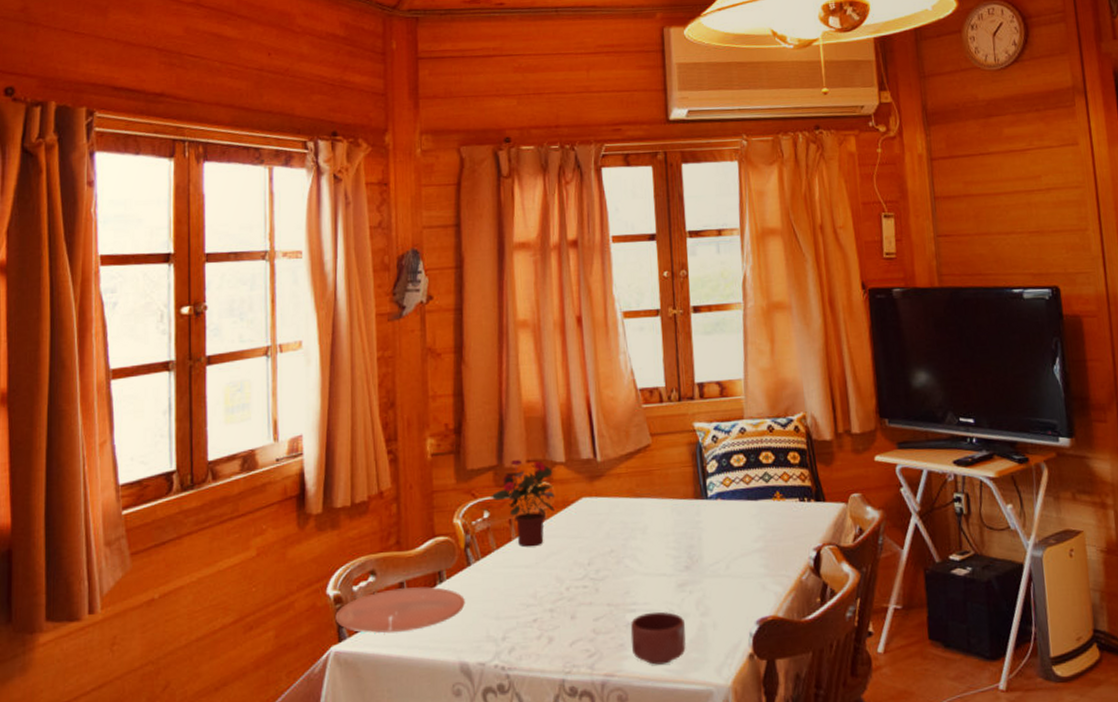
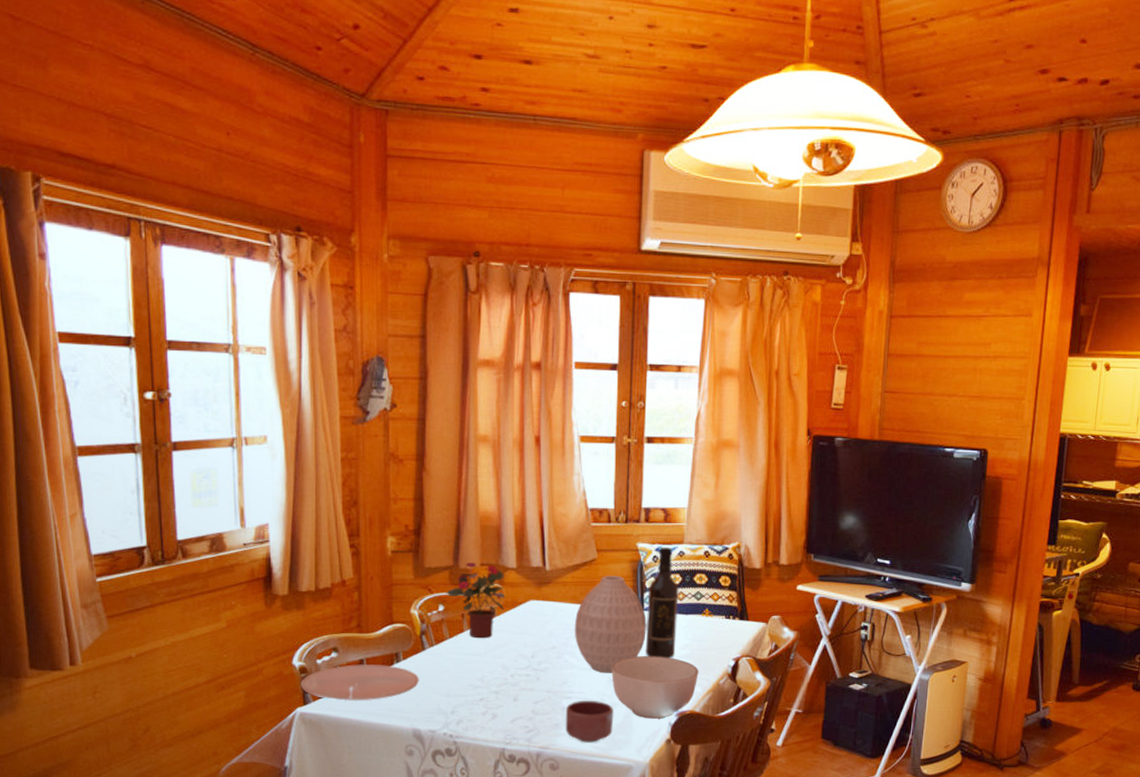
vase: none [632,461,714,578] -> present [574,575,647,673]
bowl: none [677,552,777,630] -> present [611,656,699,719]
wine bottle: none [710,424,748,554] -> present [645,547,679,658]

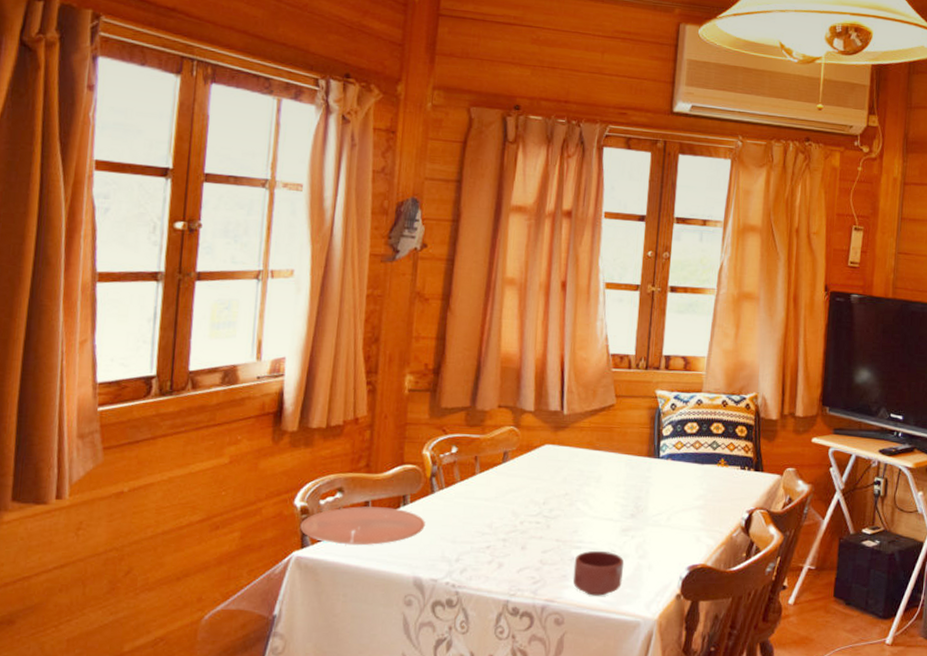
potted flower: present [446,563,506,638] -> none [460,404,522,482]
vase: present [574,575,647,673] -> none [588,421,662,523]
bowl: present [611,656,699,719] -> none [623,505,712,572]
wine bottle: present [645,547,679,658] -> none [658,395,696,508]

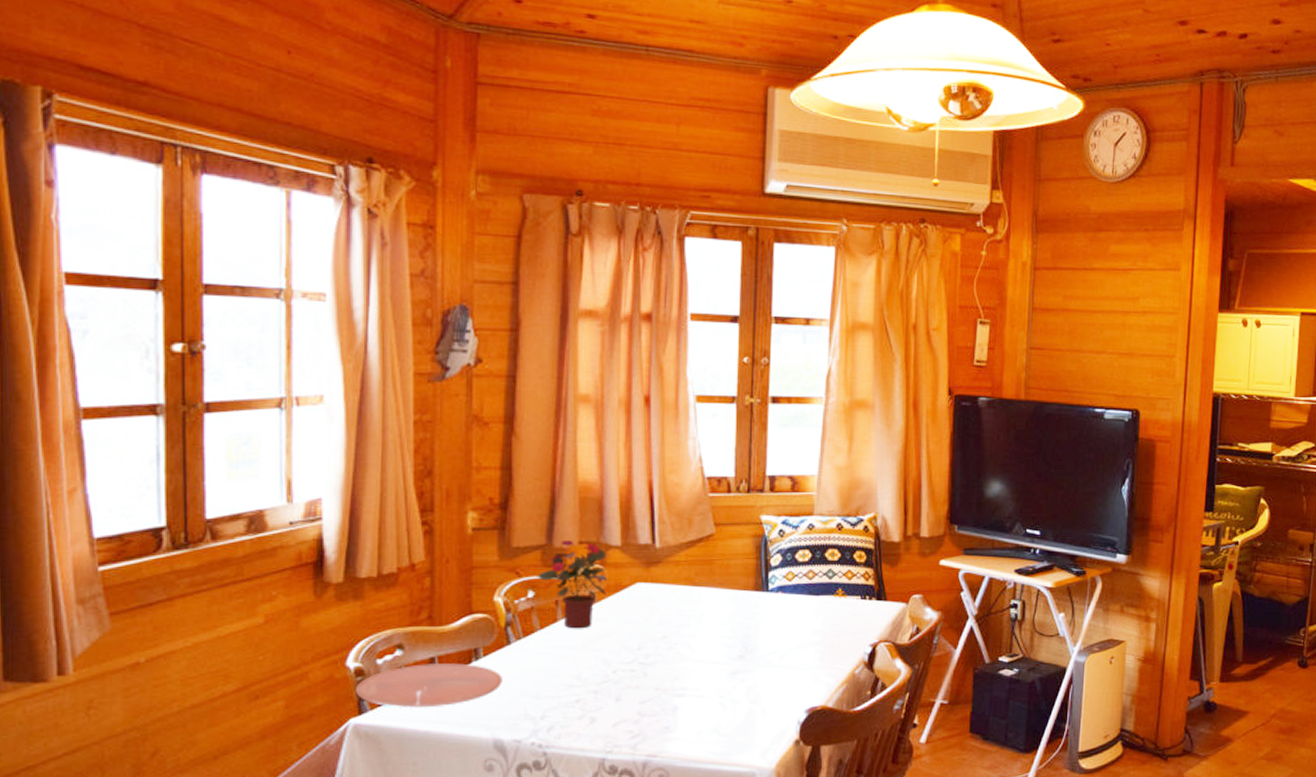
potted flower: none [460,404,522,482] -> present [537,541,608,628]
mug: present [572,550,625,596] -> none [676,697,734,747]

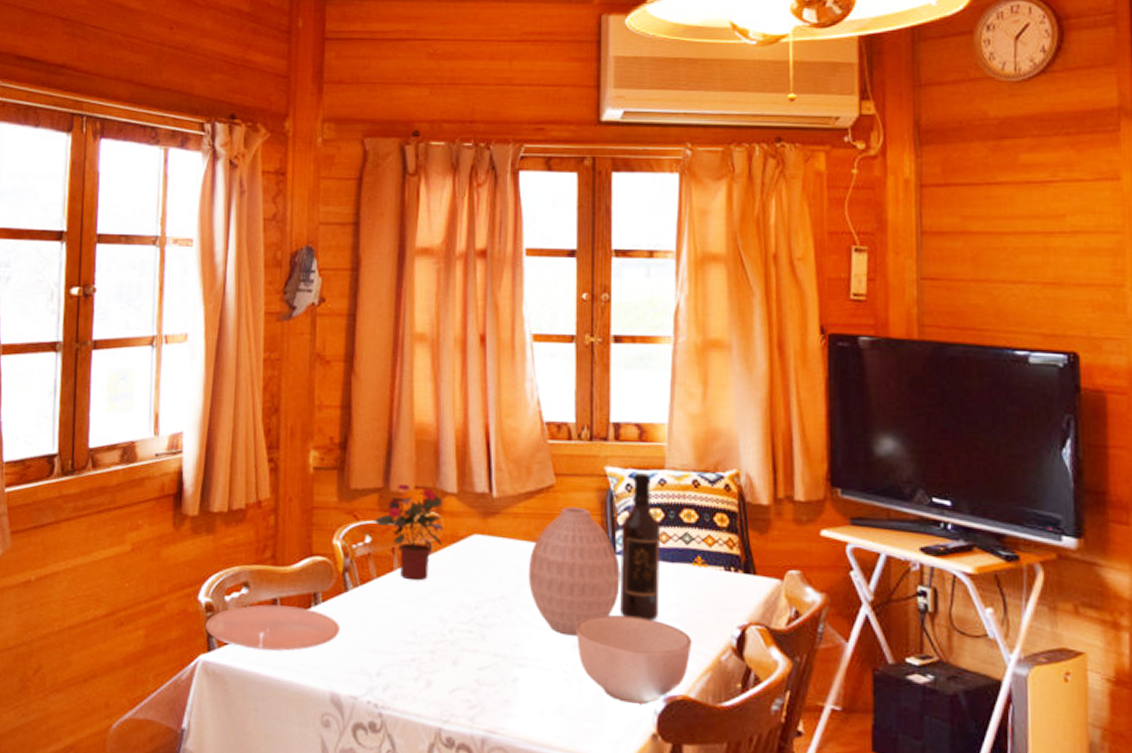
vase: none [688,552,772,666] -> present [528,506,620,636]
bowl: none [730,644,832,717] -> present [575,615,692,704]
wine bottle: none [770,520,809,646] -> present [619,473,661,620]

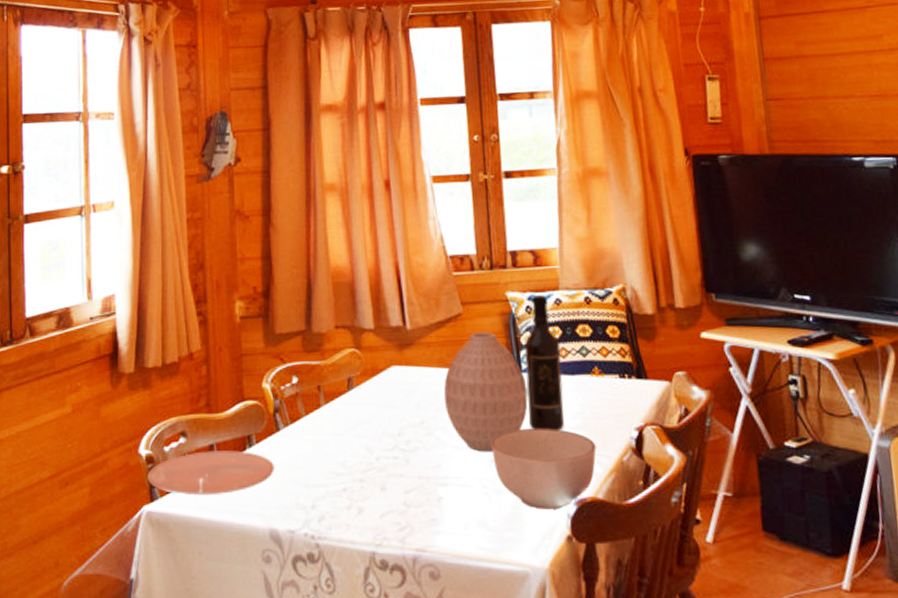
potted flower: present [374,484,444,580] -> none [299,325,364,414]

